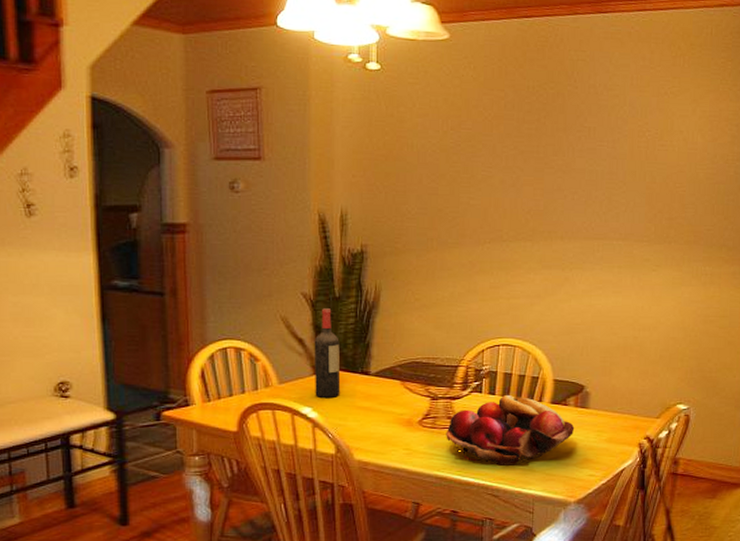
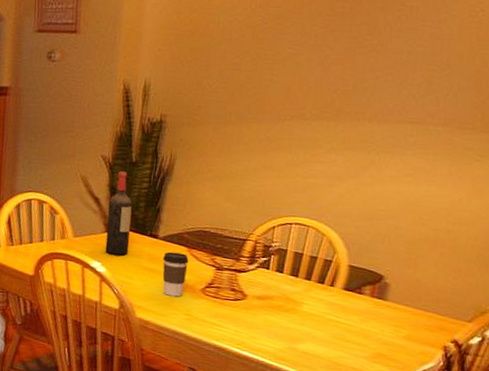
coffee cup: none [377,387,403,433] -> present [162,251,189,297]
fruit basket: present [446,395,575,466] -> none [228,275,369,347]

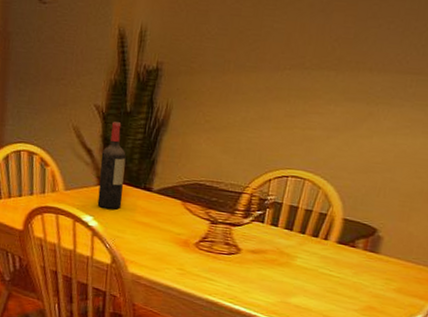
coffee cup: present [162,251,189,297] -> none [156,205,183,252]

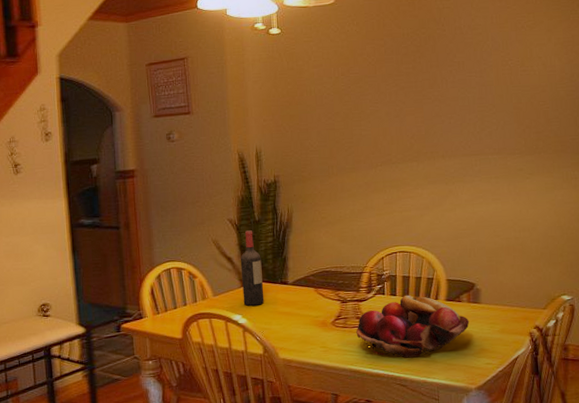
fruit basket: none [221,228,361,301] -> present [356,295,470,358]

